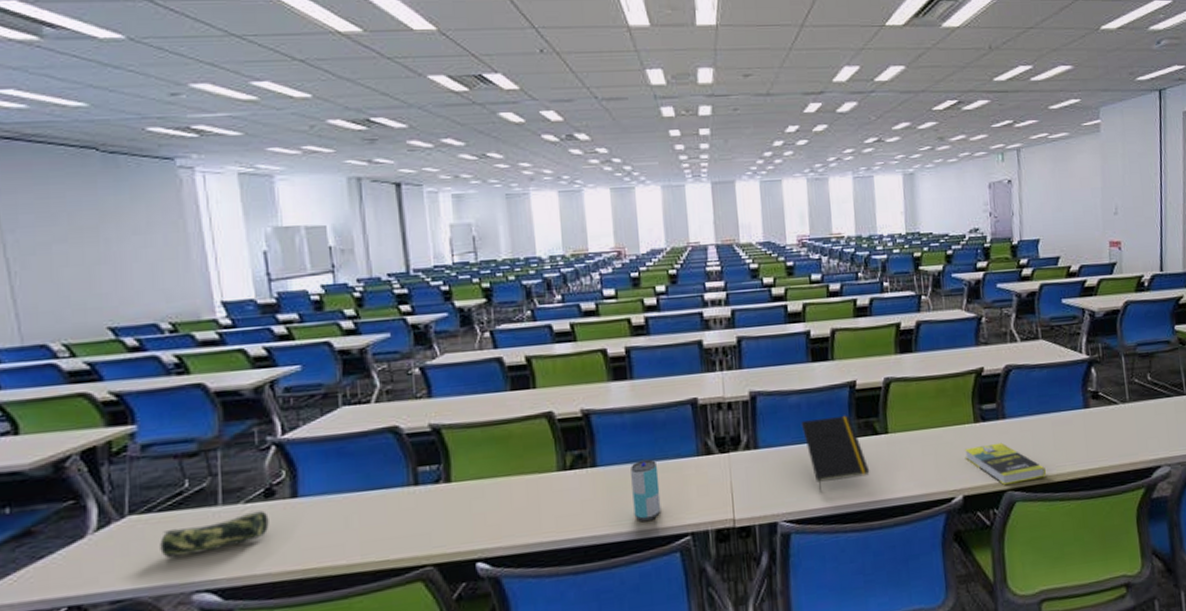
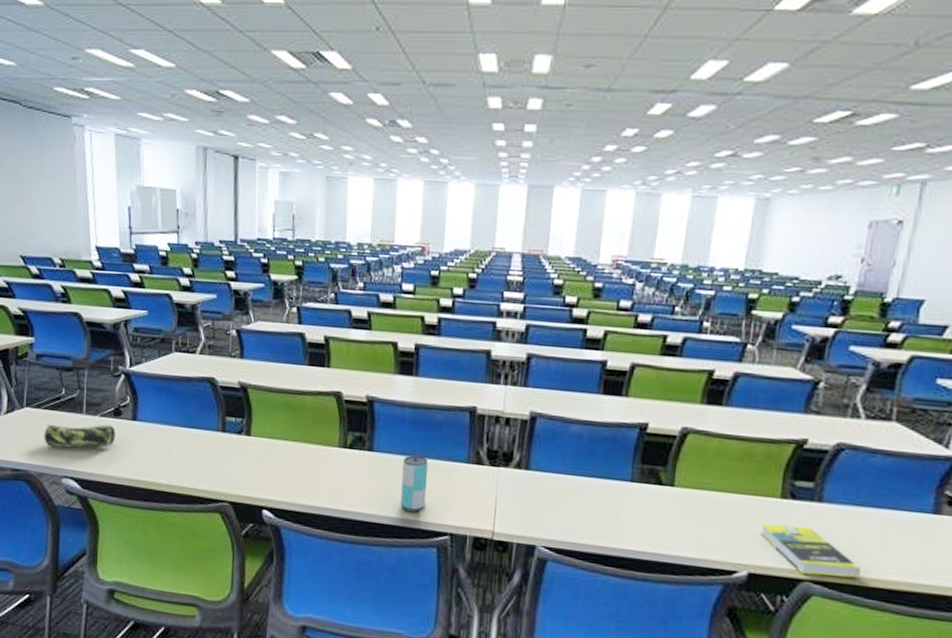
notepad: present [800,416,870,491] -> none [578,453,645,527]

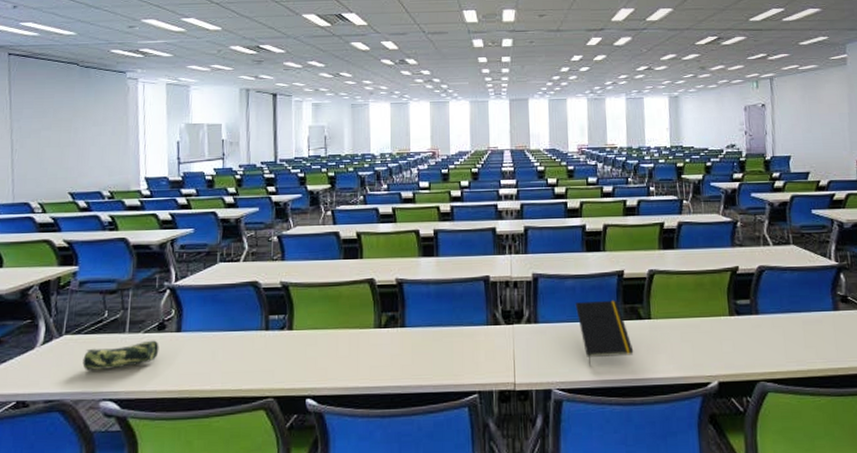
beverage can: present [400,455,429,513] -> none [432,325,455,378]
notepad: none [578,453,645,527] -> present [575,301,634,365]
book: present [759,523,862,579] -> none [720,336,798,375]

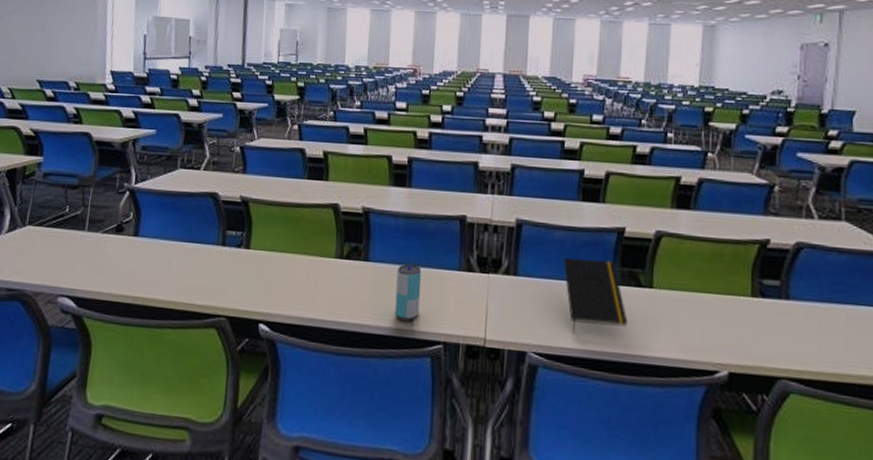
pencil case: present [82,340,159,370] -> none [43,241,117,266]
beverage can: none [432,325,455,378] -> present [395,264,422,322]

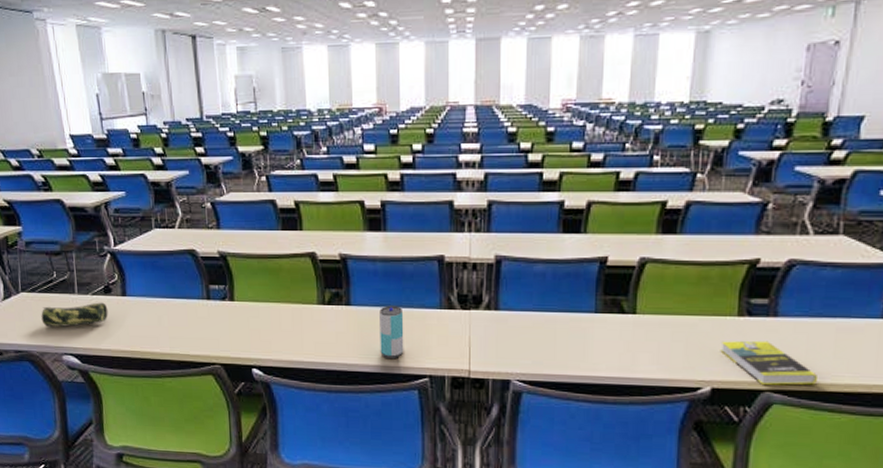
pencil case: none [43,241,117,266] -> present [41,302,108,327]
notepad: present [562,258,628,331] -> none [544,290,611,359]
book: none [735,322,833,375] -> present [720,340,819,385]

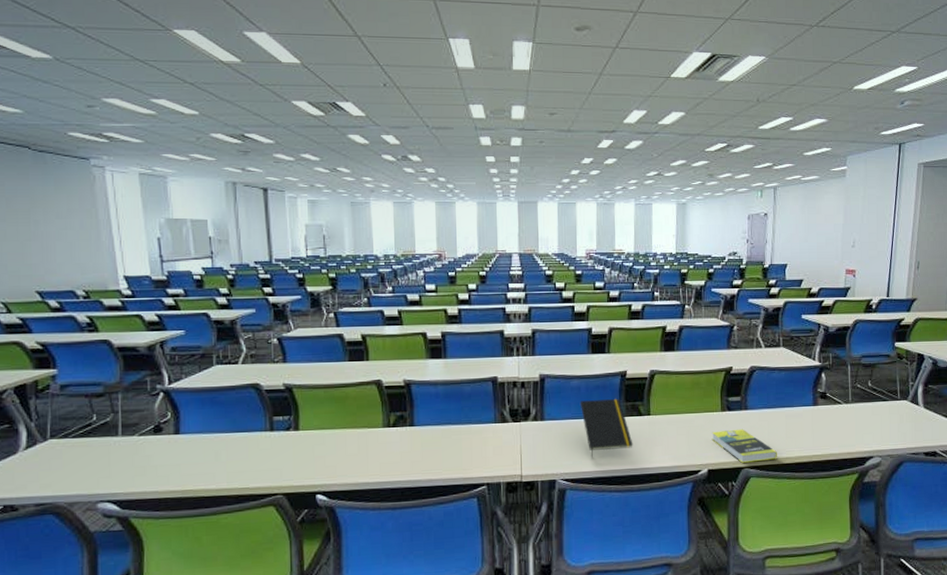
pencil case: present [41,302,108,327] -> none [73,442,157,473]
beverage can: present [380,305,404,360] -> none [441,423,464,472]
notepad: none [544,290,611,359] -> present [579,399,633,458]

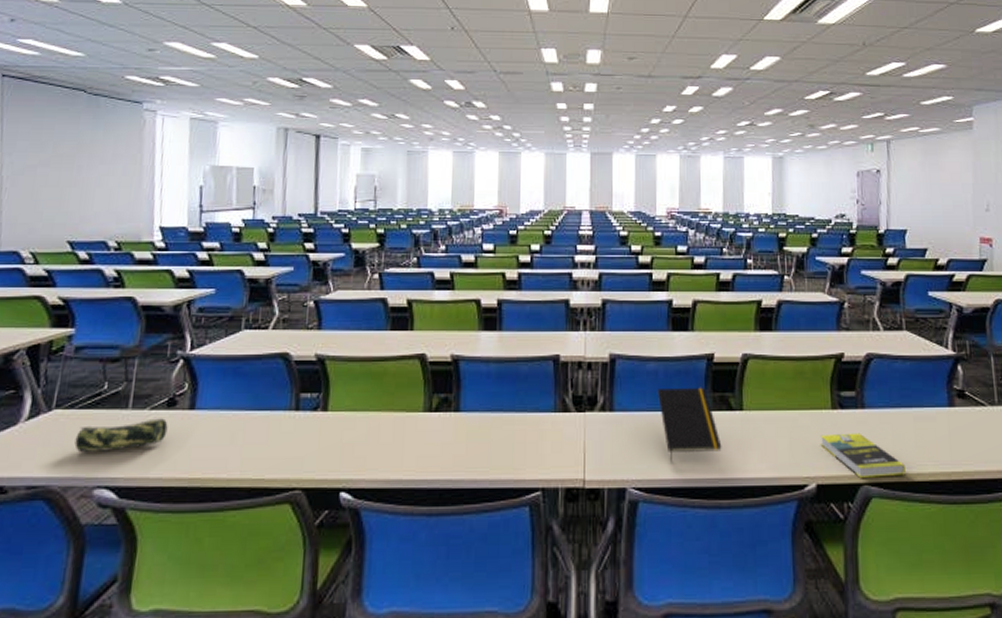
pencil case: none [73,442,157,473] -> present [74,418,168,452]

